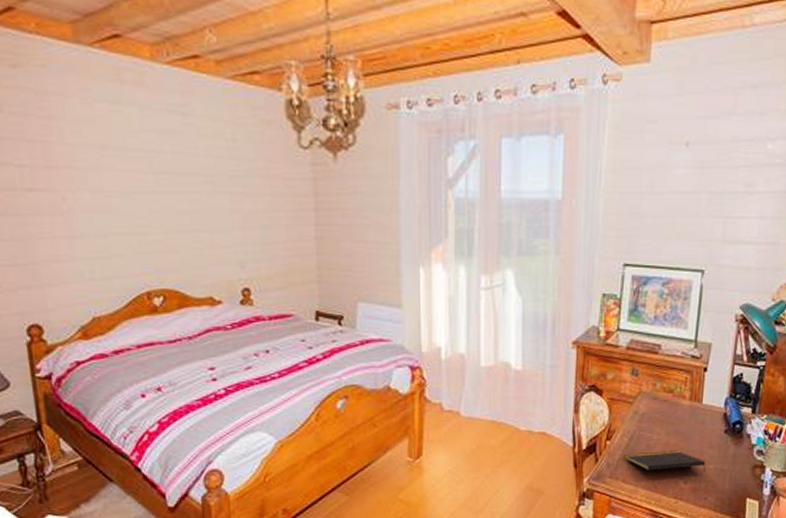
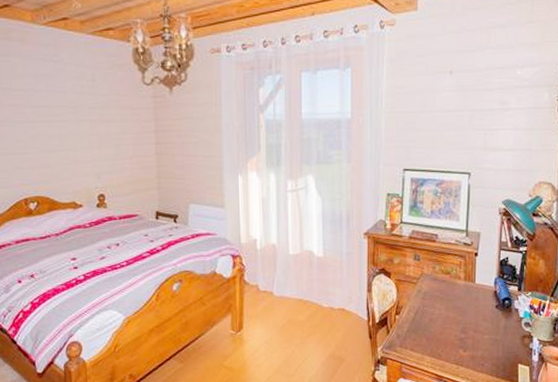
notepad: present [624,450,706,473] -> none [411,323,481,343]

